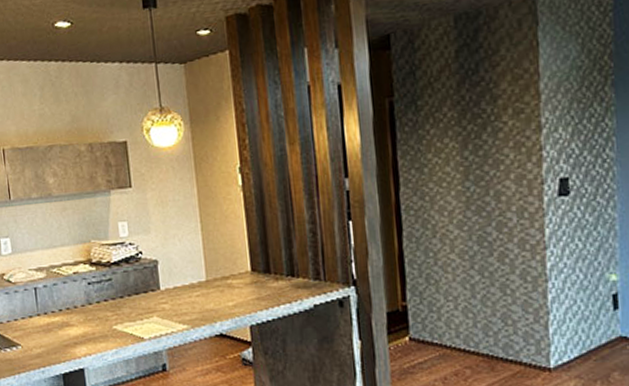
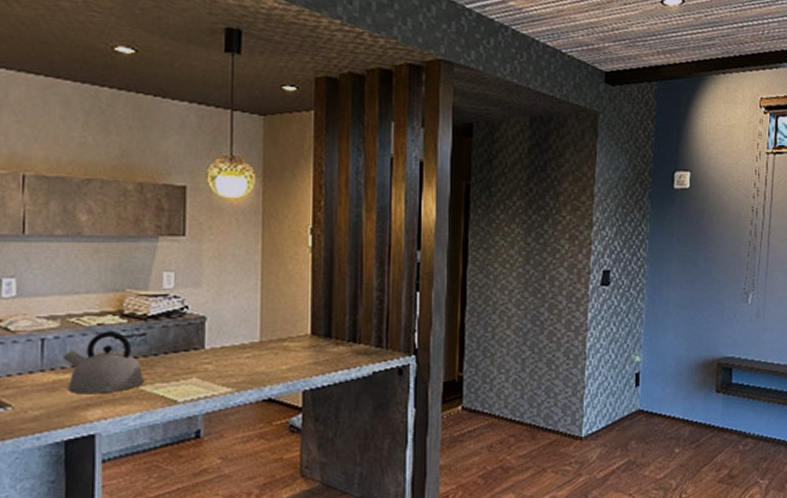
kettle: none [52,278,116,334] -> present [63,331,145,395]

